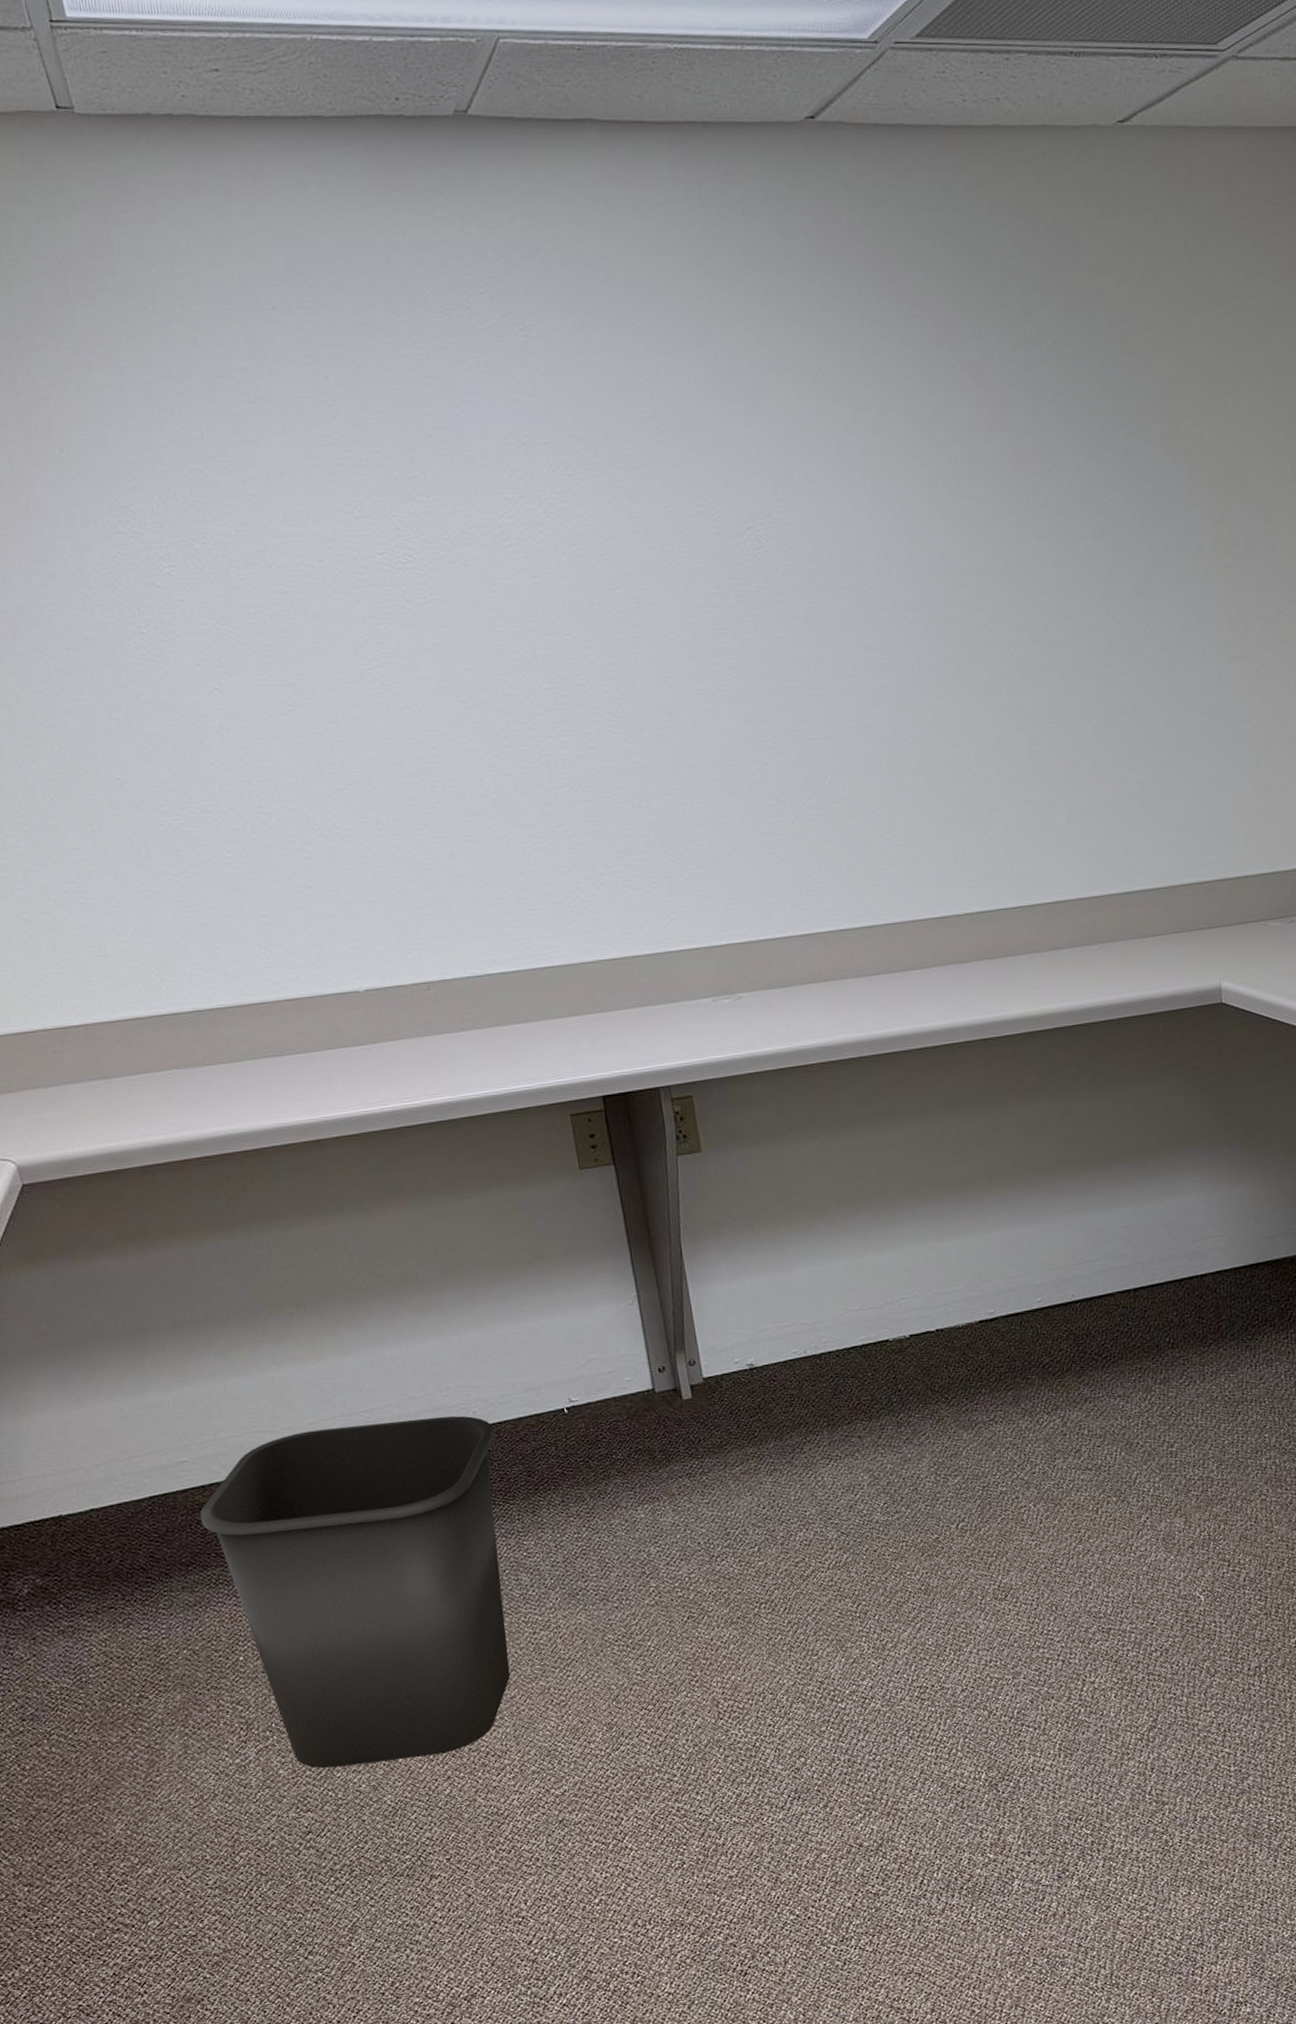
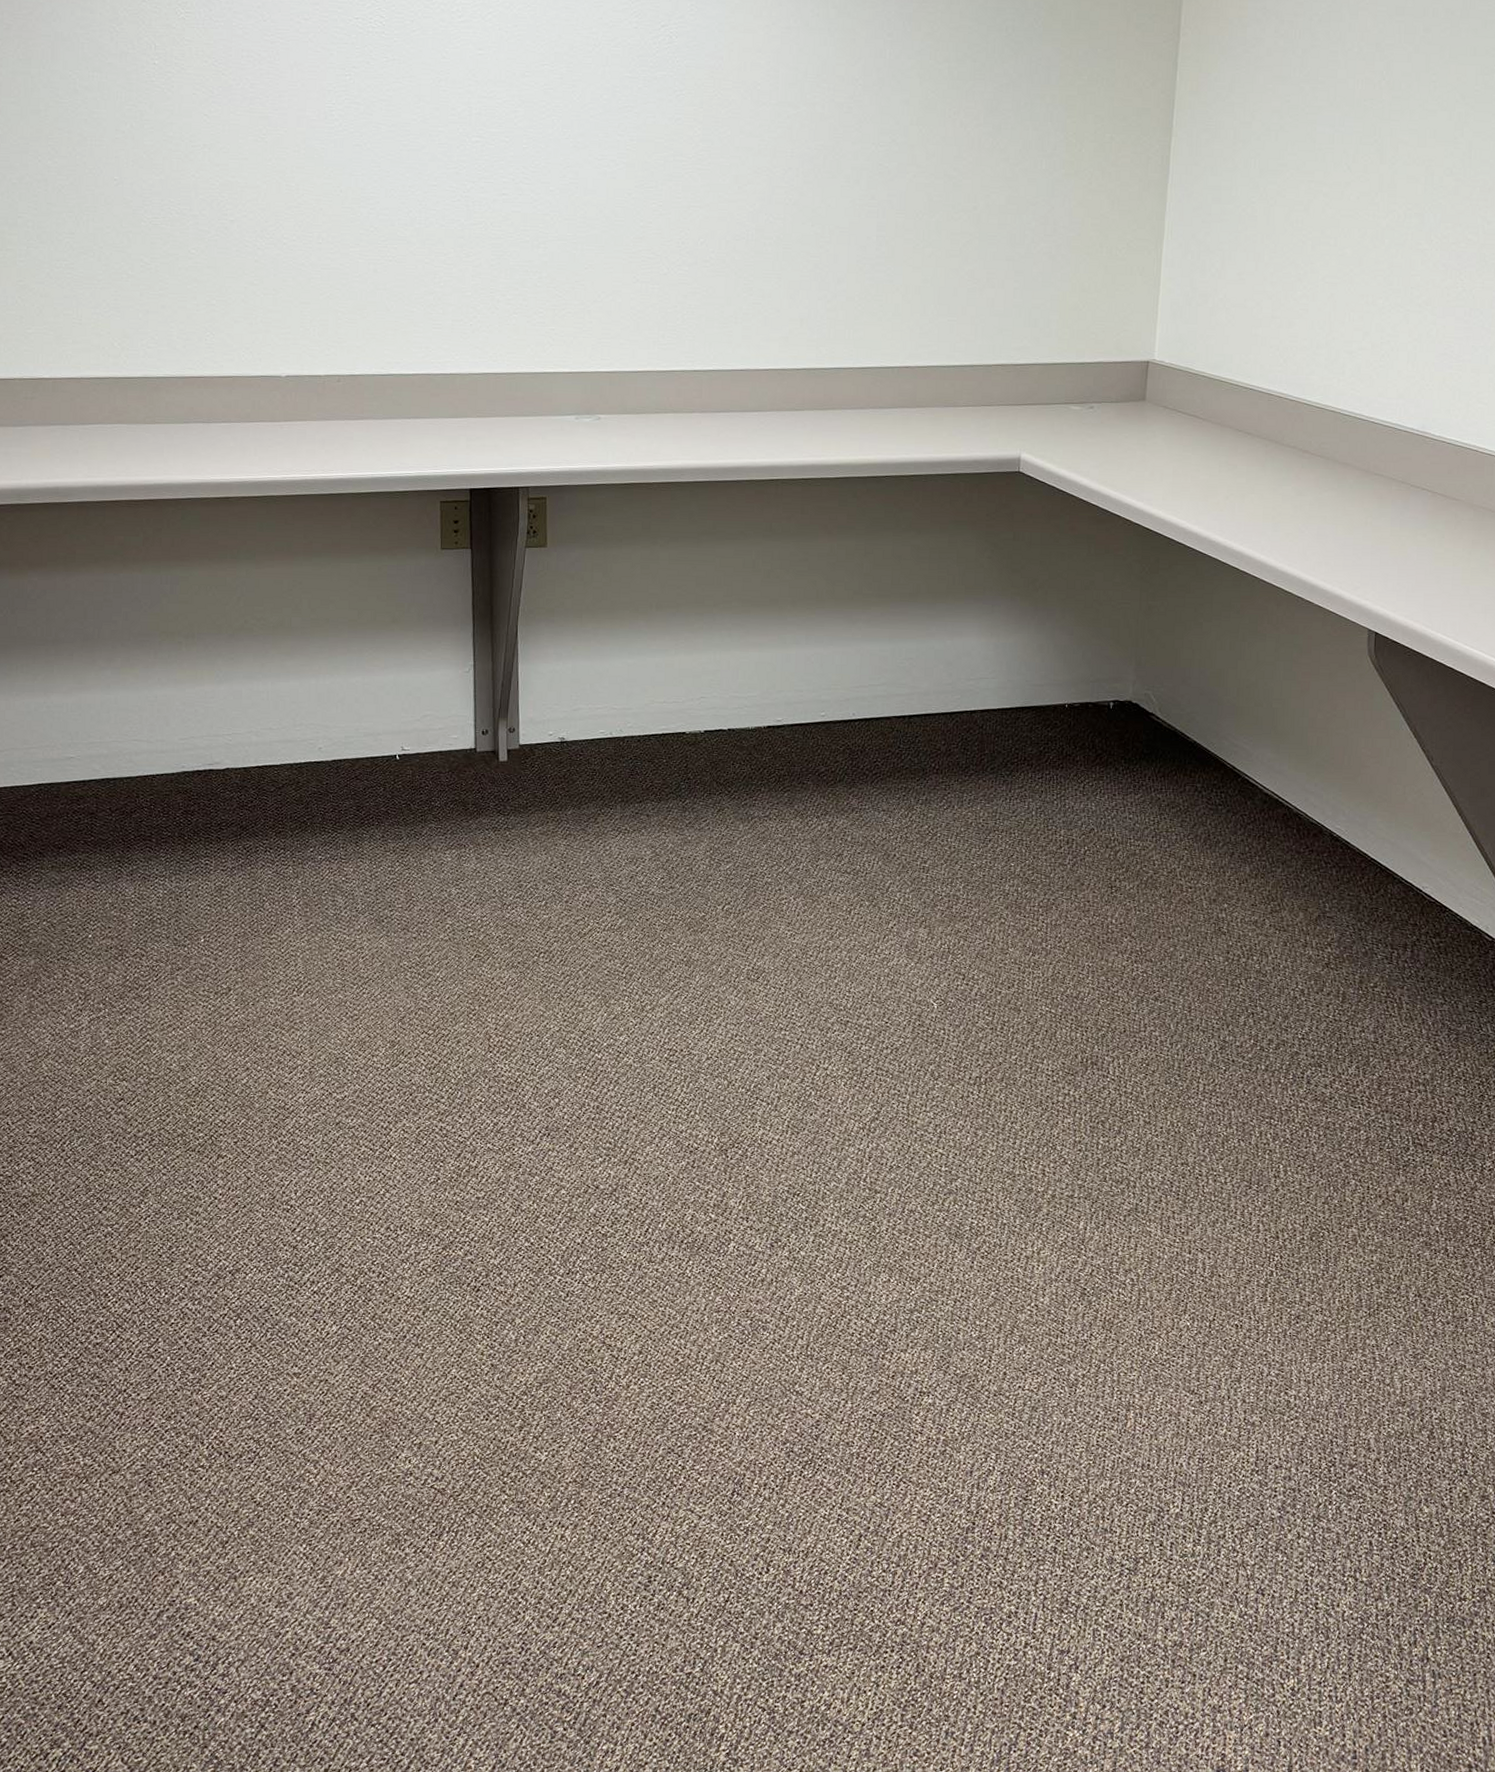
waste bin: present [199,1415,511,1768] -> none [76,745,334,1047]

